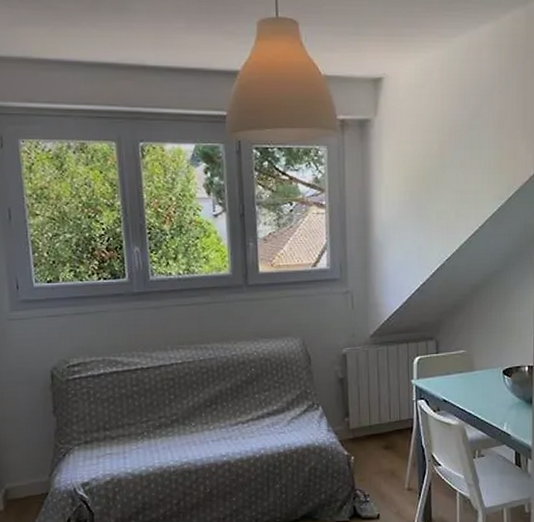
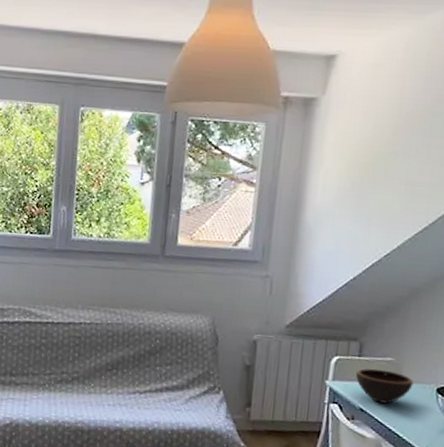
bowl: none [436,362,484,392] -> present [356,368,414,404]

